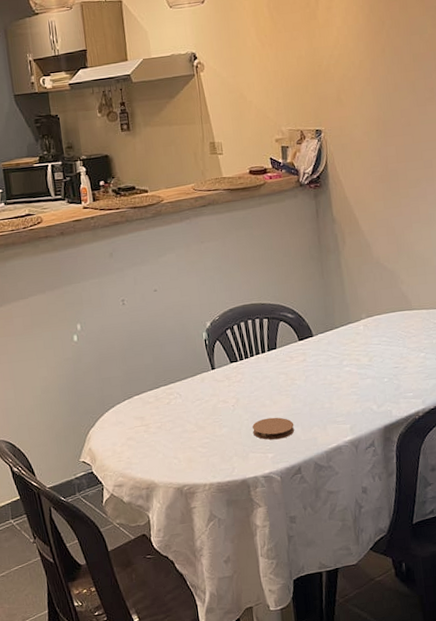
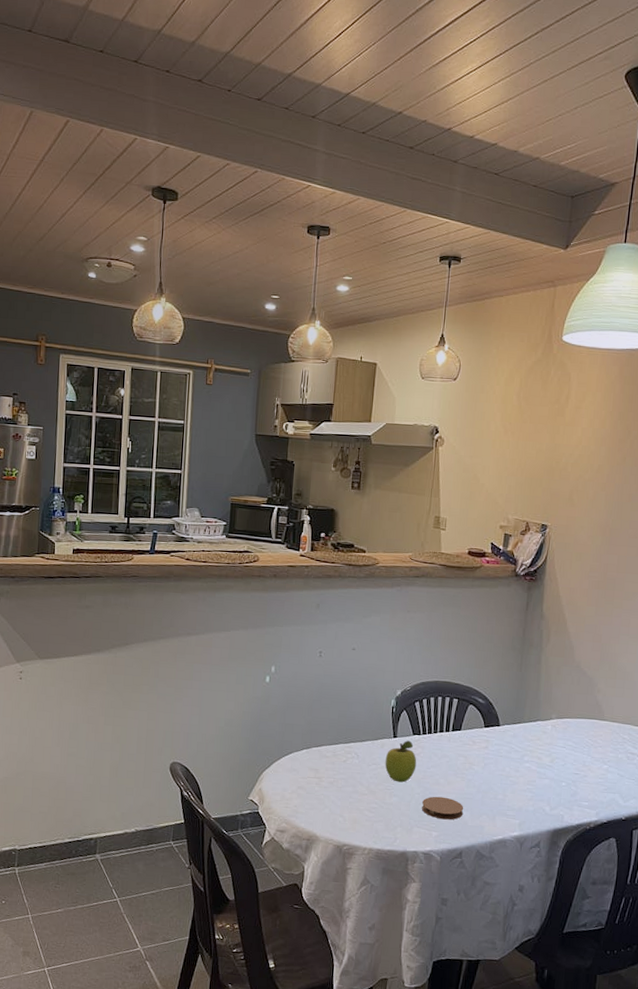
fruit: none [207,369,240,413] -> present [385,740,417,783]

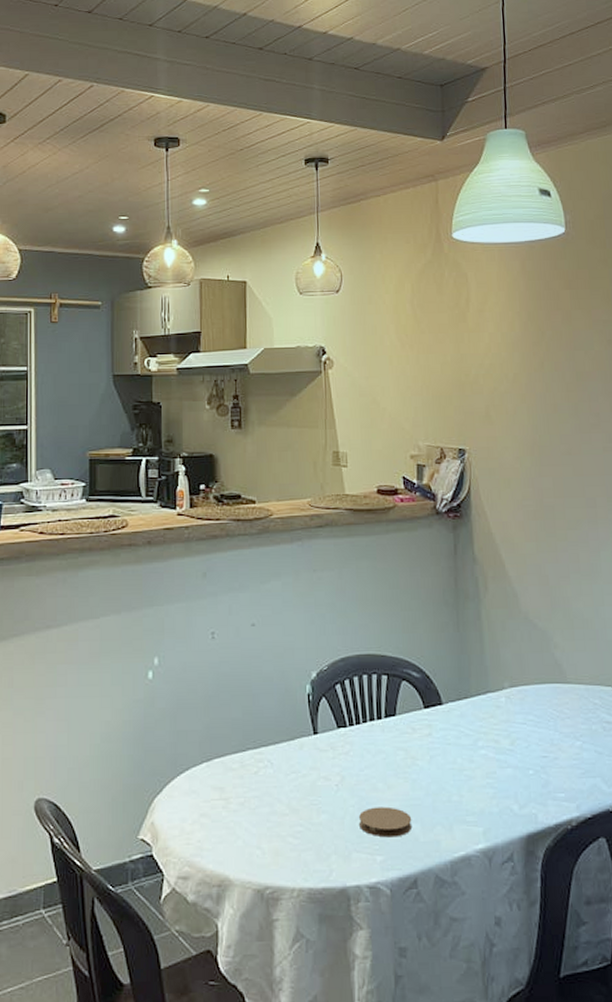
fruit: present [385,740,417,783] -> none [306,736,346,793]

